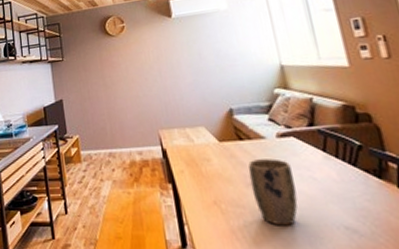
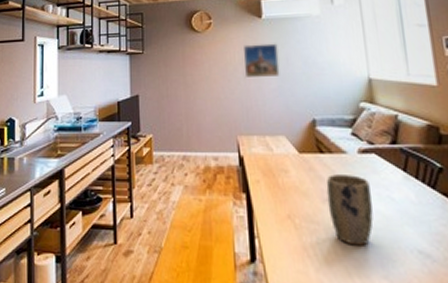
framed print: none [156,40,194,75] -> present [243,43,280,77]

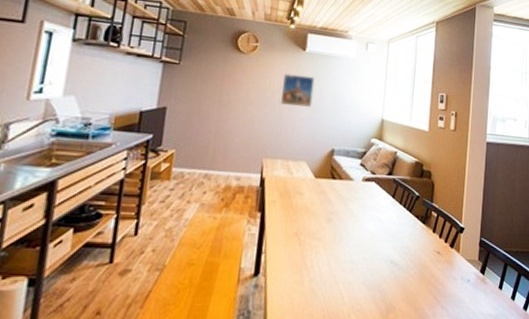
plant pot: present [326,175,374,246] -> none [330,198,366,258]

